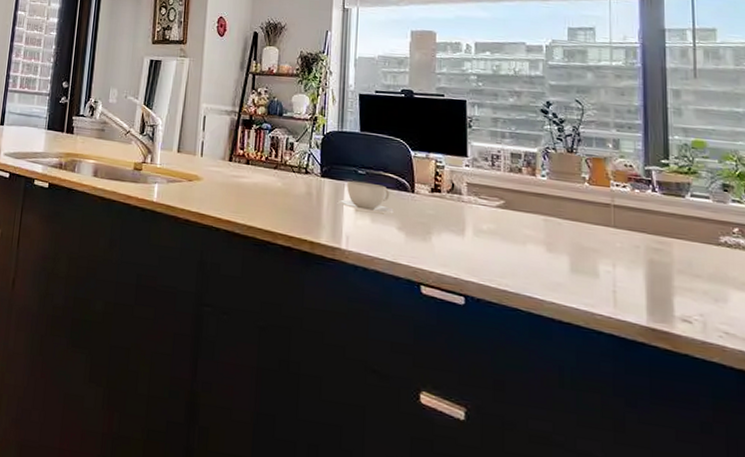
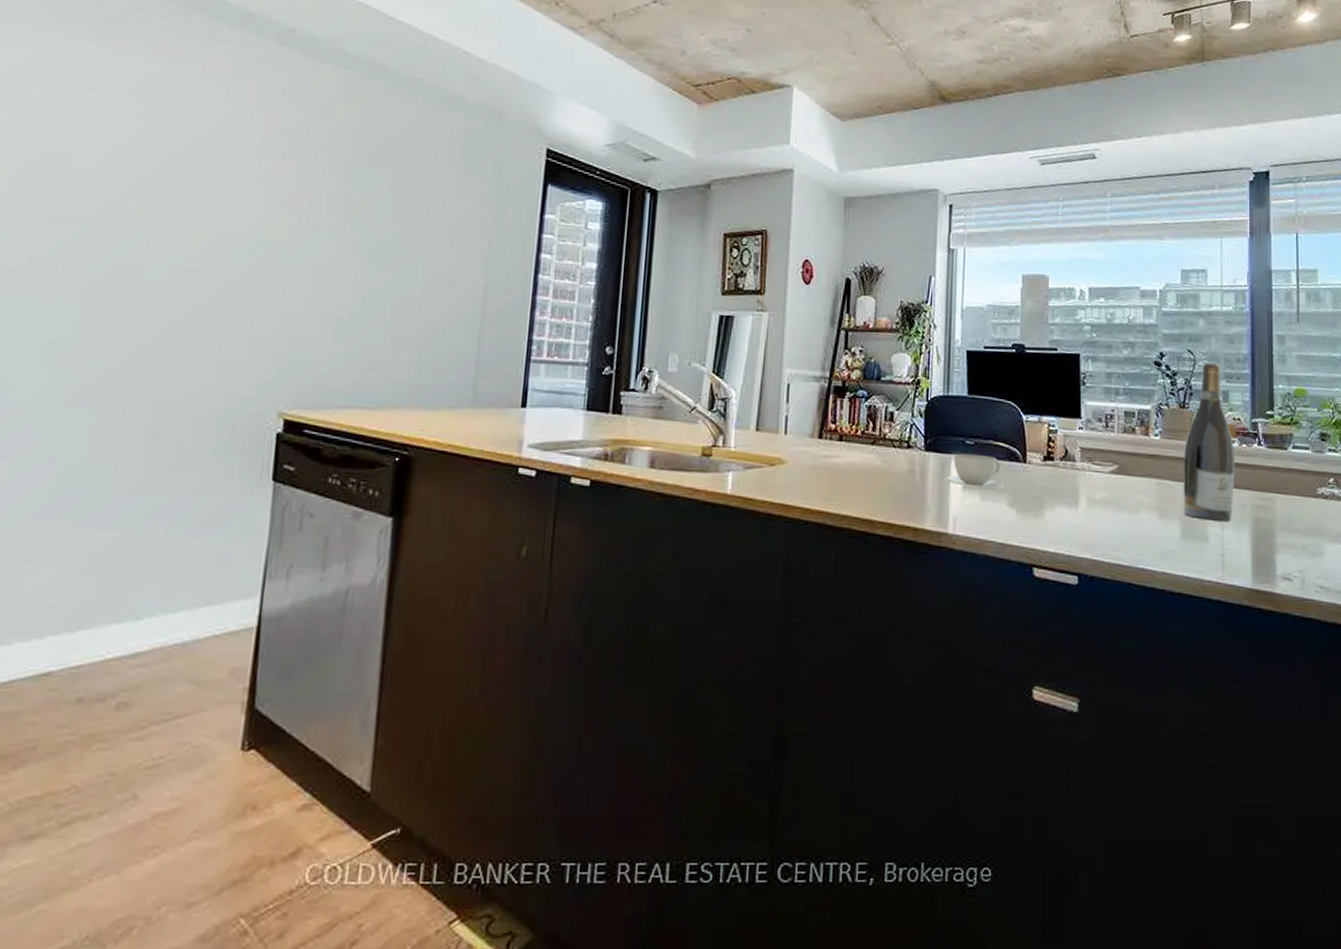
wine bottle: none [571,112,627,261] -> present [1183,363,1235,521]

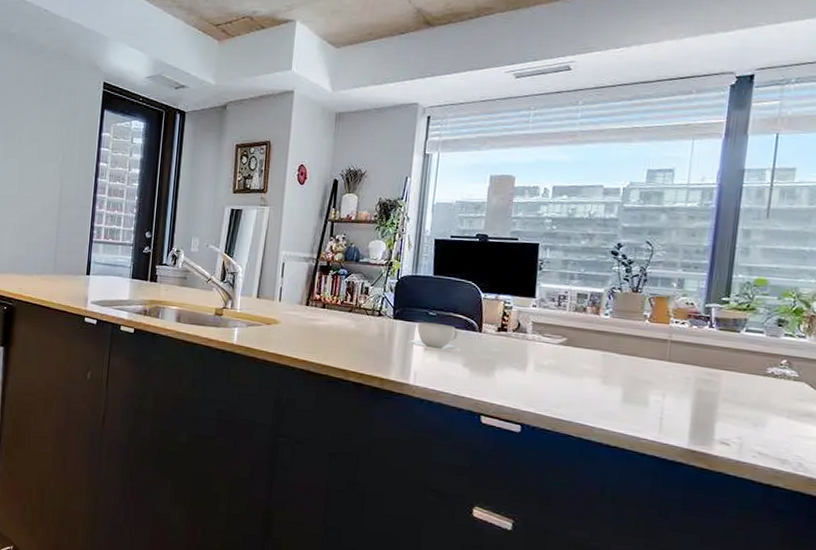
wine bottle: present [1183,363,1235,521] -> none [627,253,685,391]

